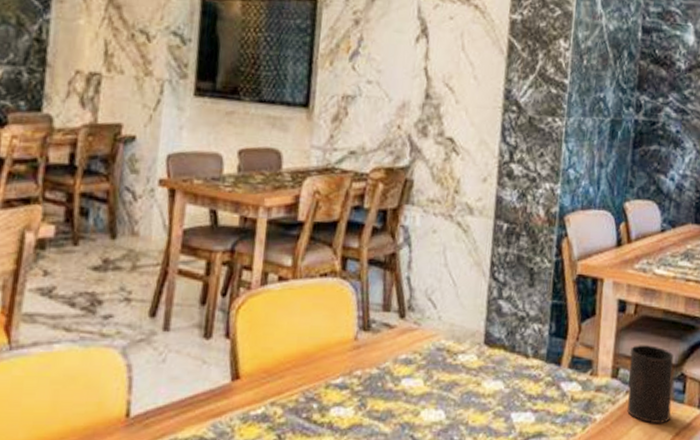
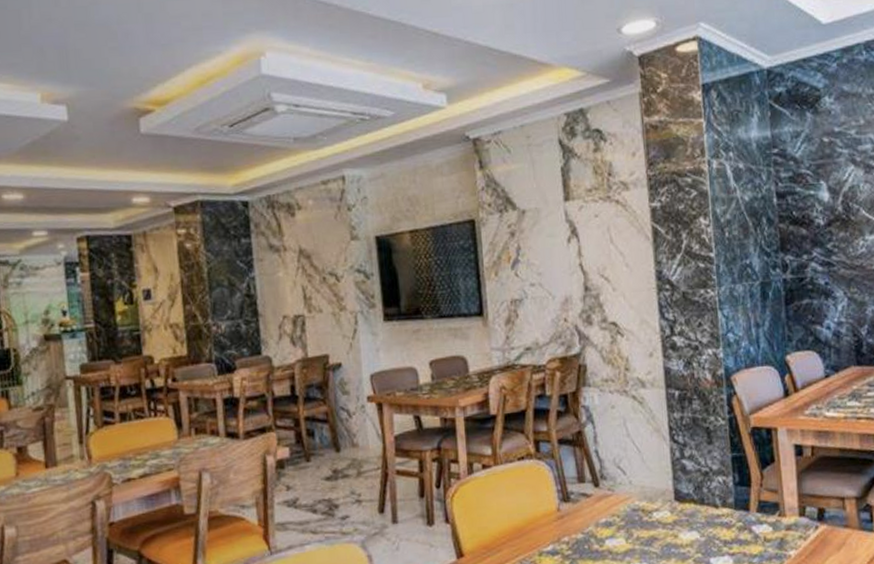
cup: present [627,345,674,424] -> none [814,482,862,554]

